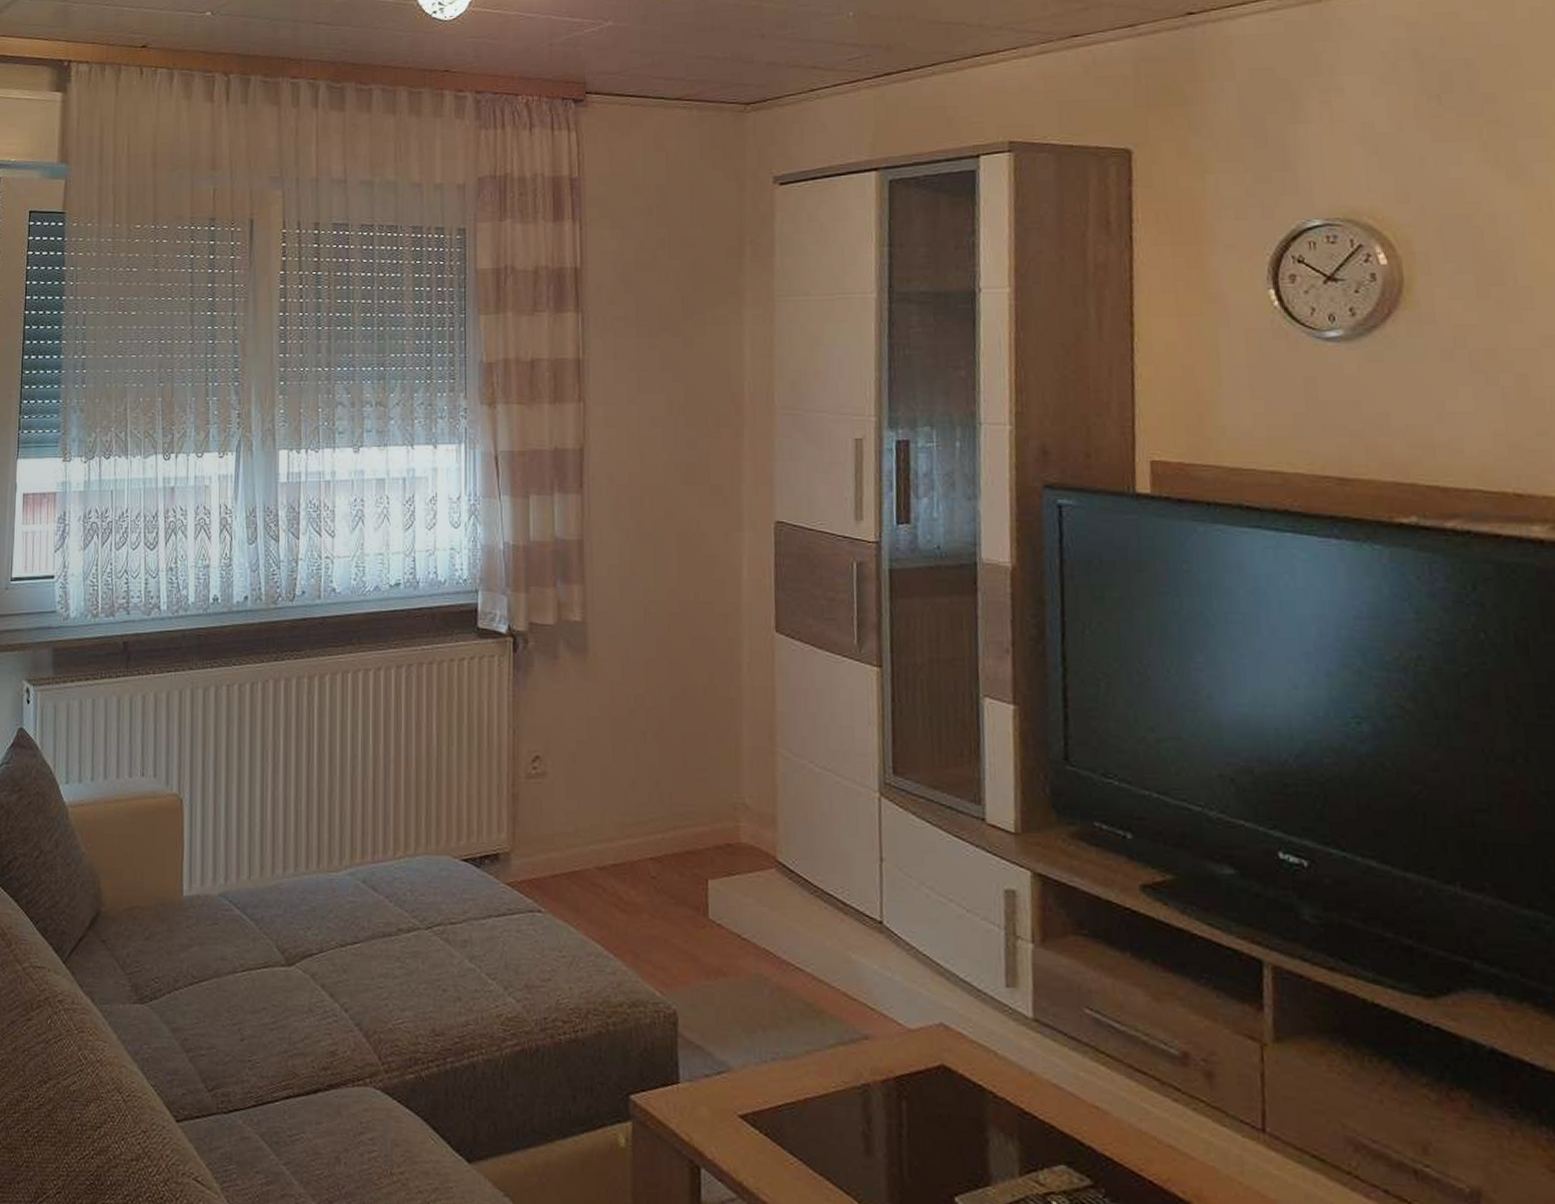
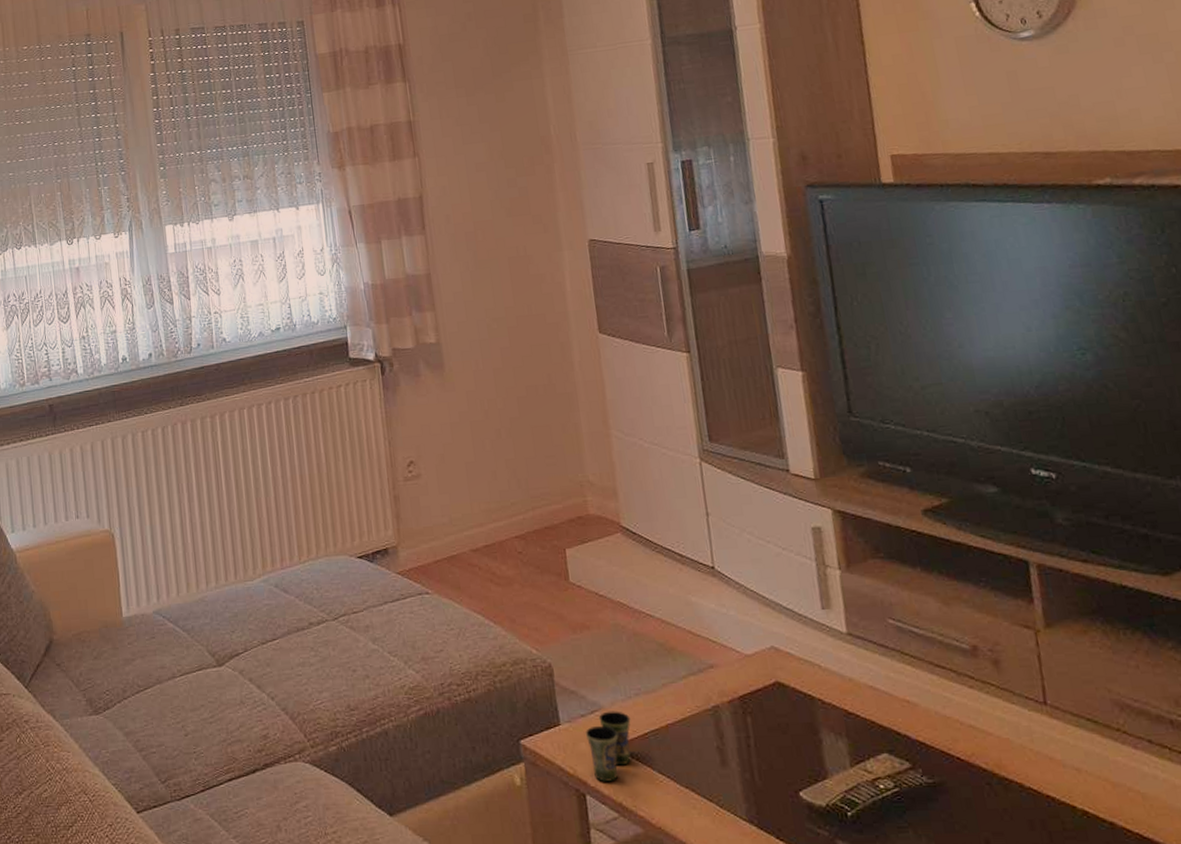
cup: none [707,1074,763,1158] -> present [585,711,631,783]

